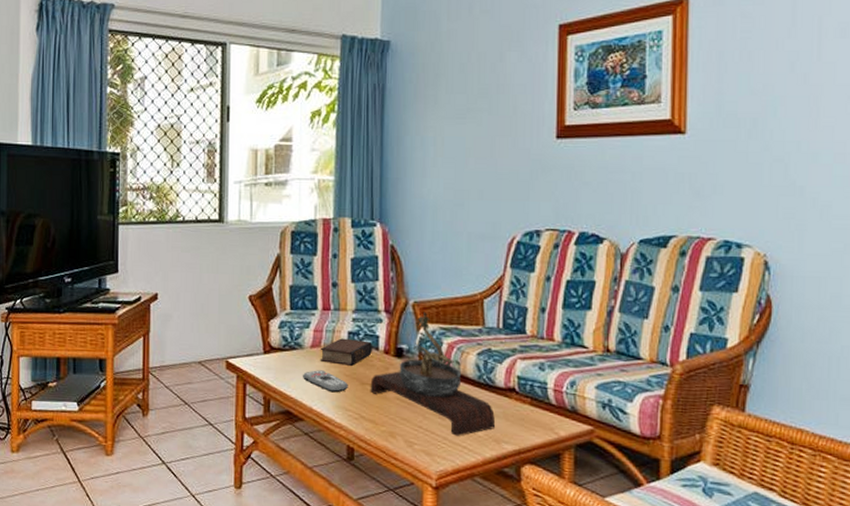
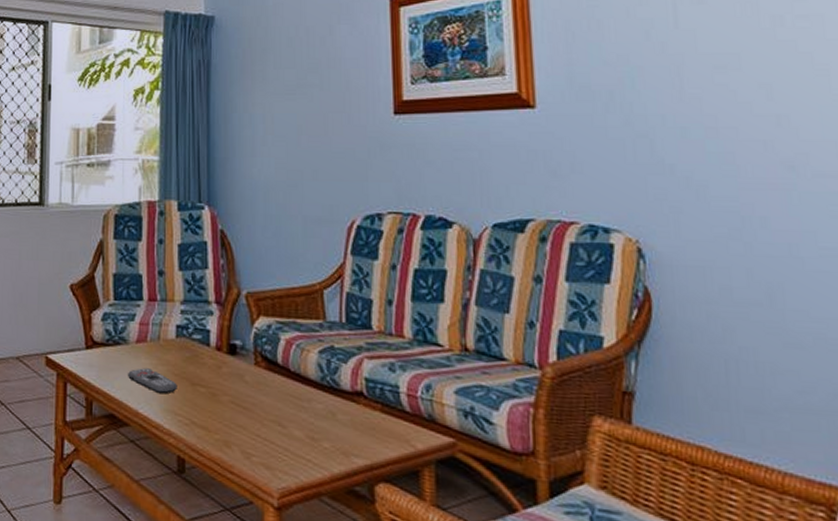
book: present [320,338,372,366] -> none [146,332,203,364]
bonsai tree: present [370,311,495,436] -> none [201,303,342,448]

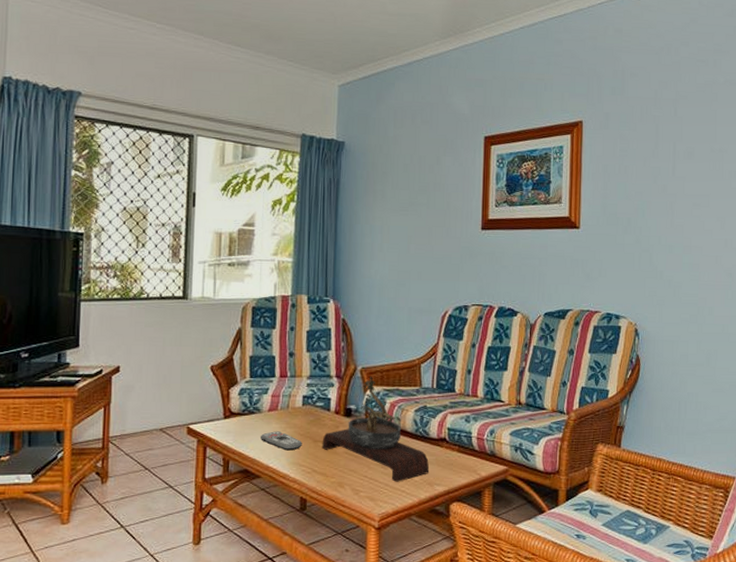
bonsai tree: none [201,303,342,448] -> present [322,376,429,482]

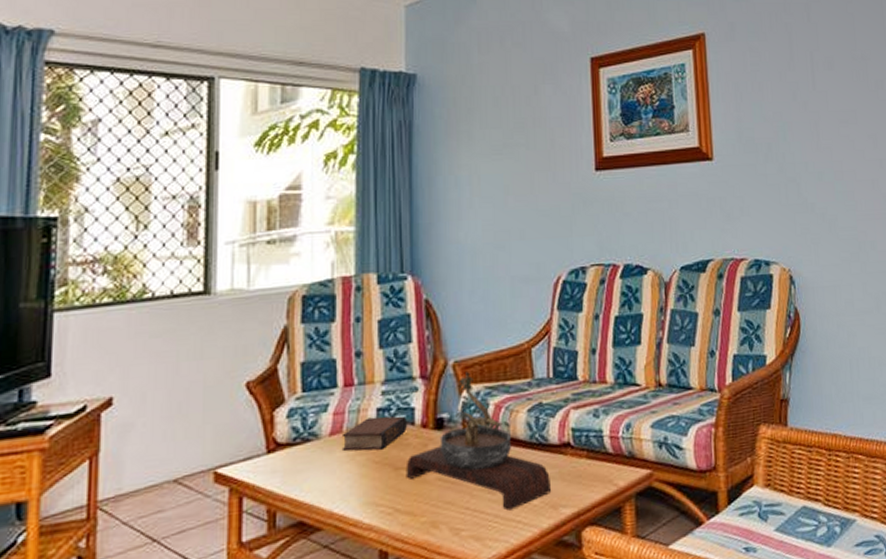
remote control: present [261,431,302,451] -> none [320,461,379,487]
book: none [276,402,324,426] -> present [341,415,407,452]

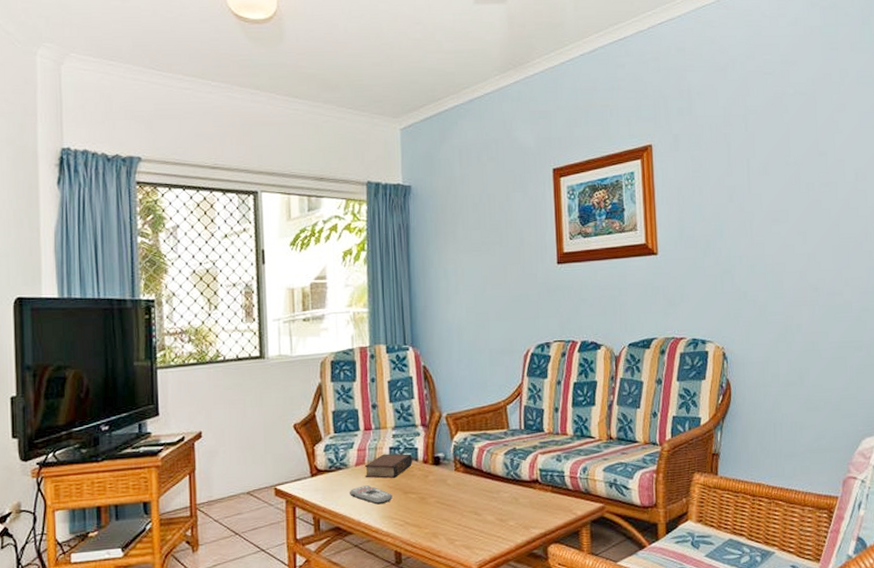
remote control: none [320,461,379,487] -> present [350,485,393,505]
bonsai tree: present [406,371,551,511] -> none [412,422,523,528]

